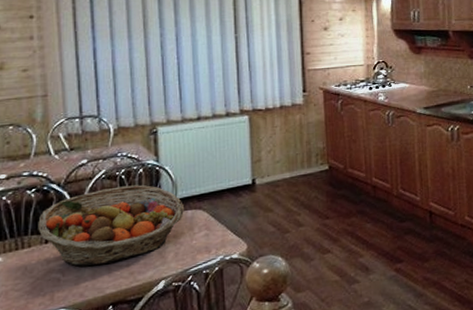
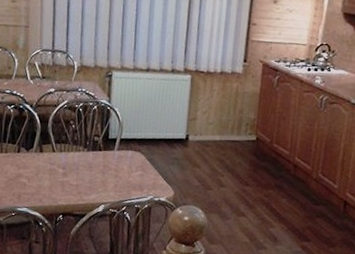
fruit basket: present [38,185,184,267] -> none [13,117,126,181]

